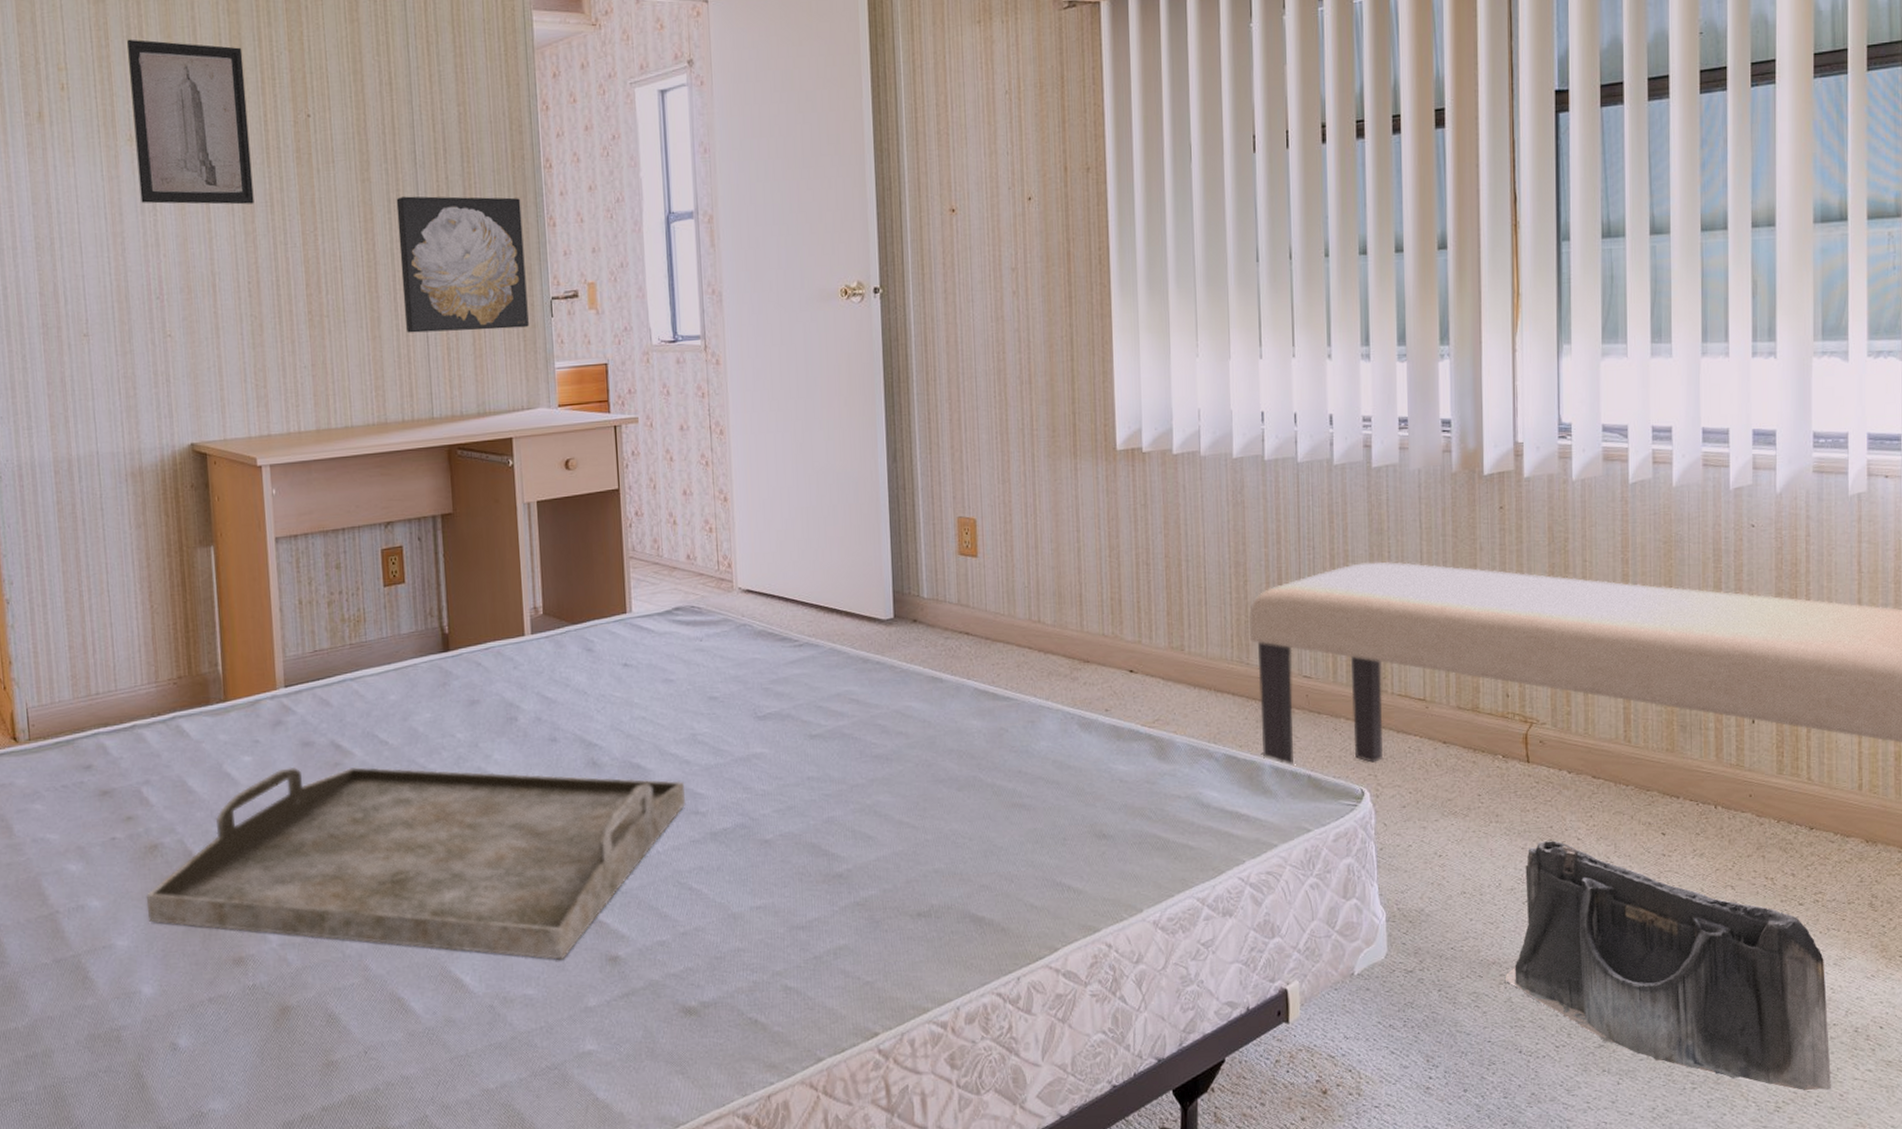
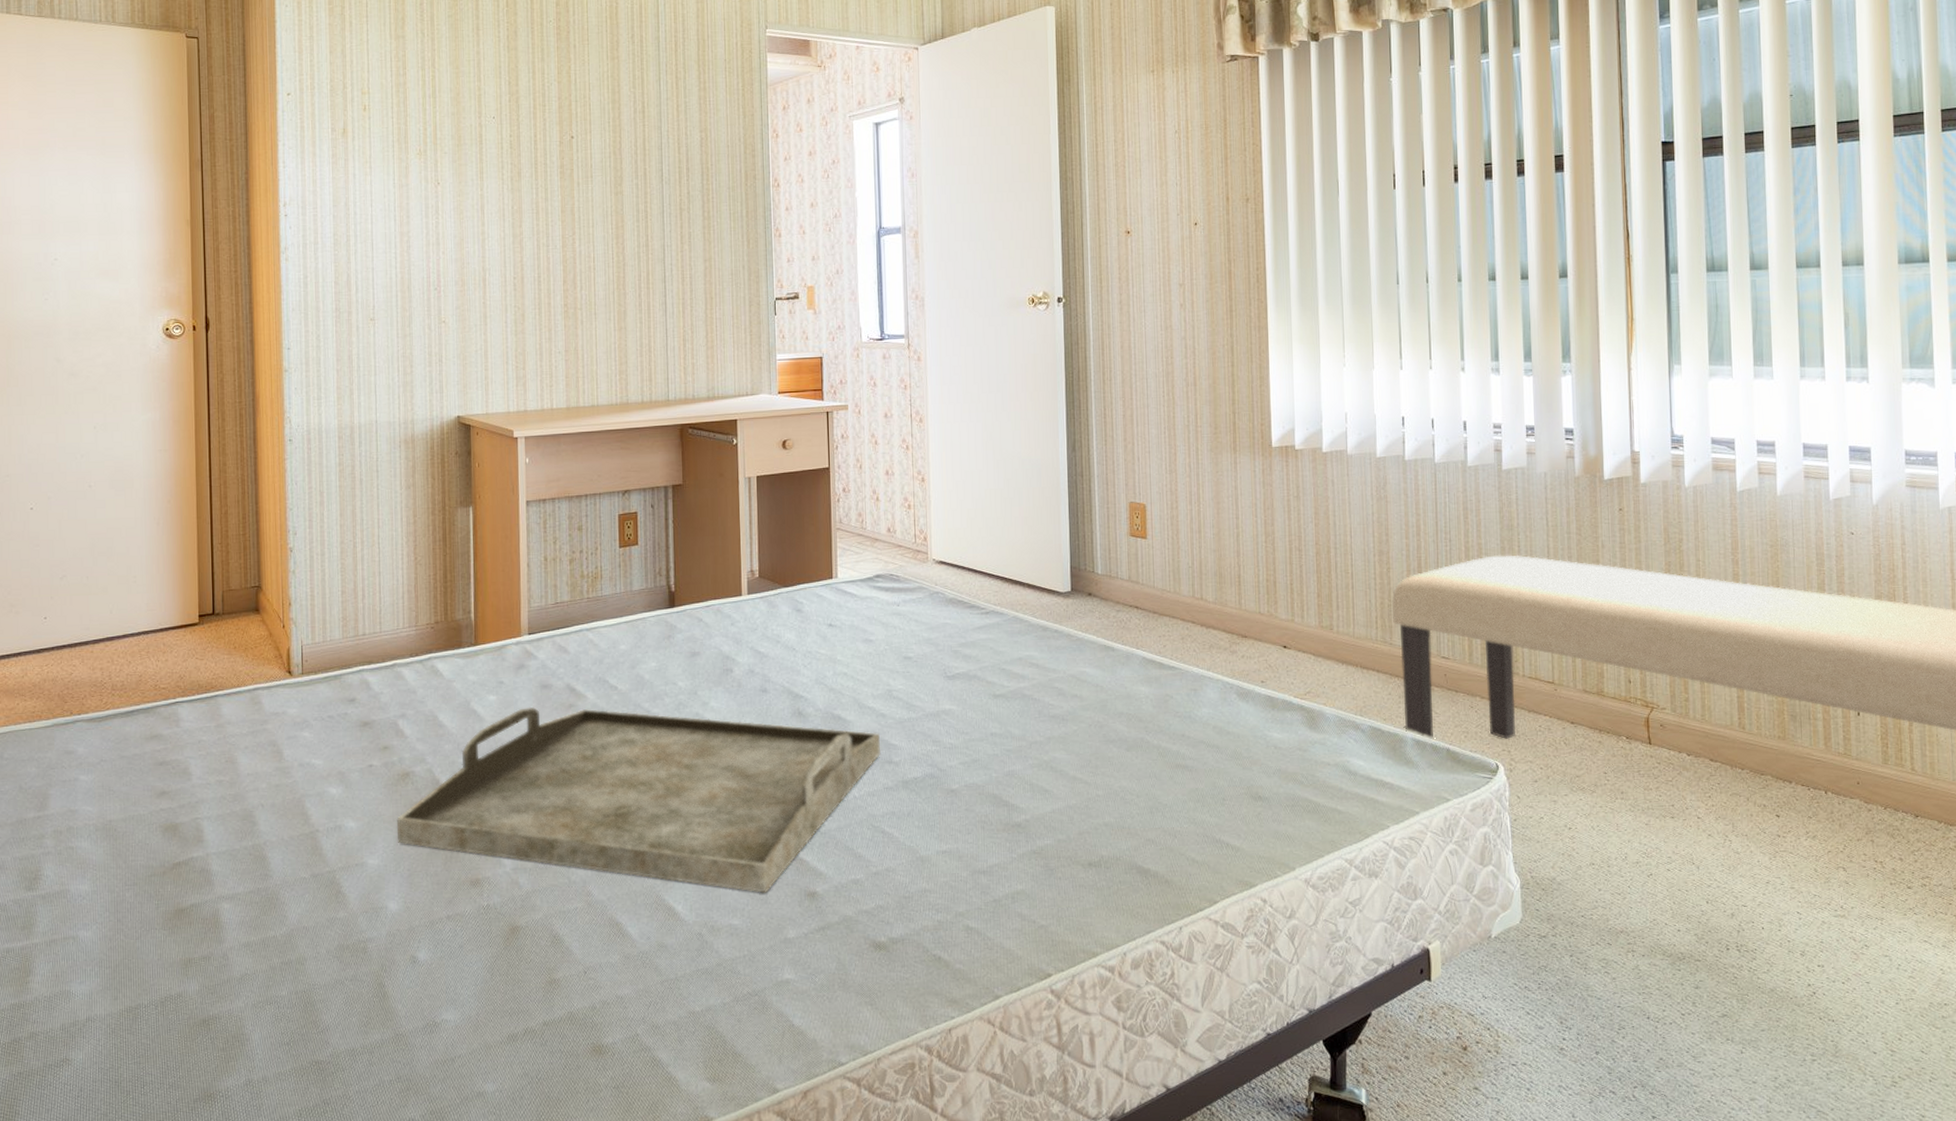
wall art: present [127,39,254,205] -> none [422,69,522,211]
wall art: present [396,196,529,333] -> none [644,208,755,326]
saddlebag: present [1505,840,1832,1091] -> none [1632,818,1945,1068]

